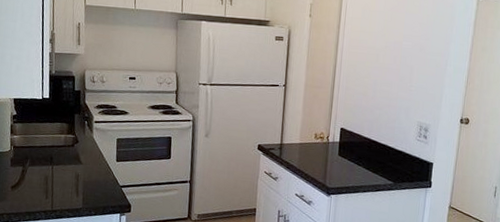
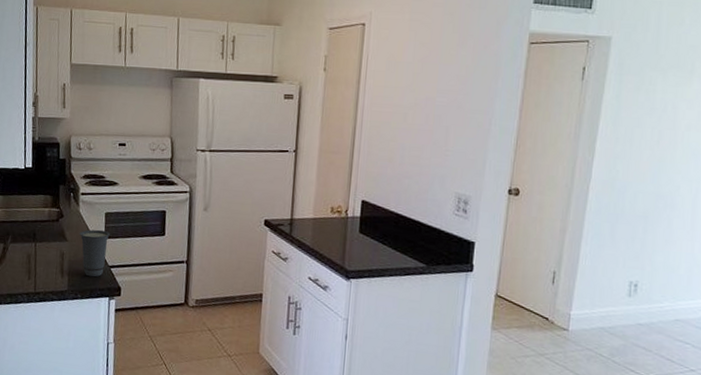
cup: none [92,153,122,196] -> present [79,229,111,277]

